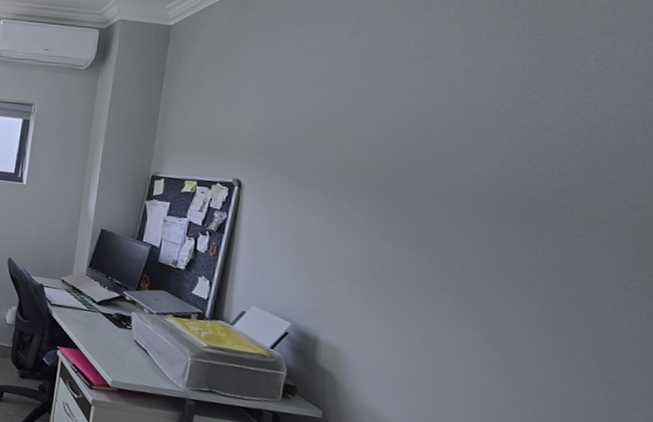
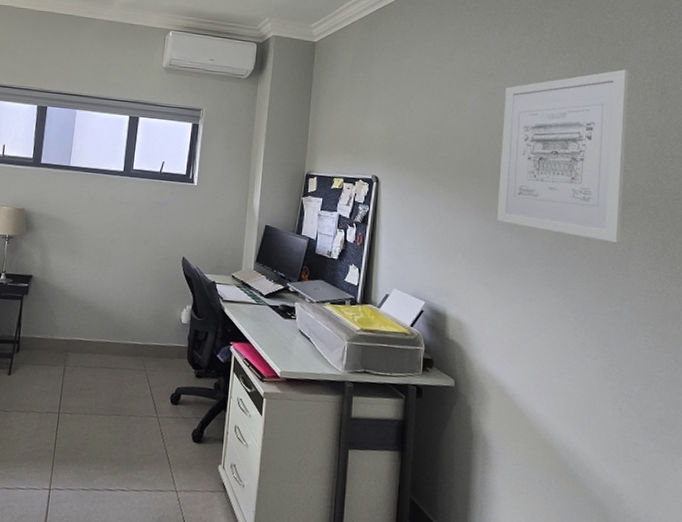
wall art: none [398,46,628,272] -> present [497,69,629,243]

